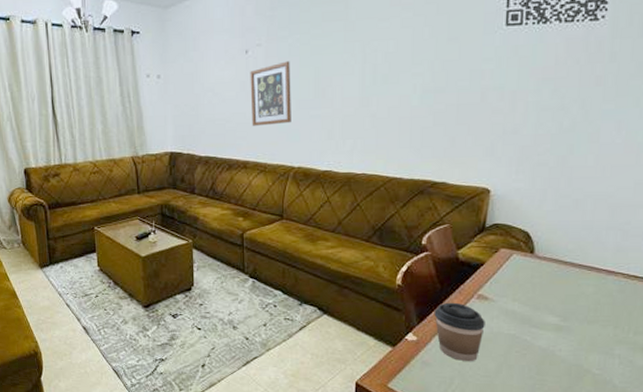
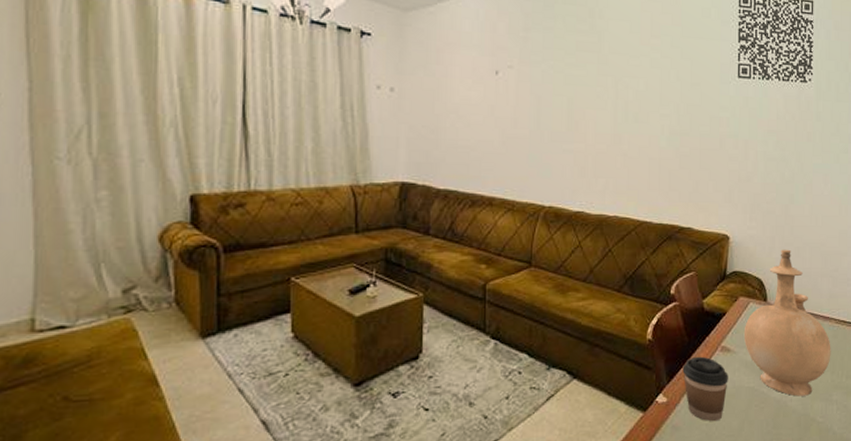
wall art: present [250,61,291,126] -> none [499,88,544,157]
vase: none [504,202,616,347] -> present [743,249,831,397]

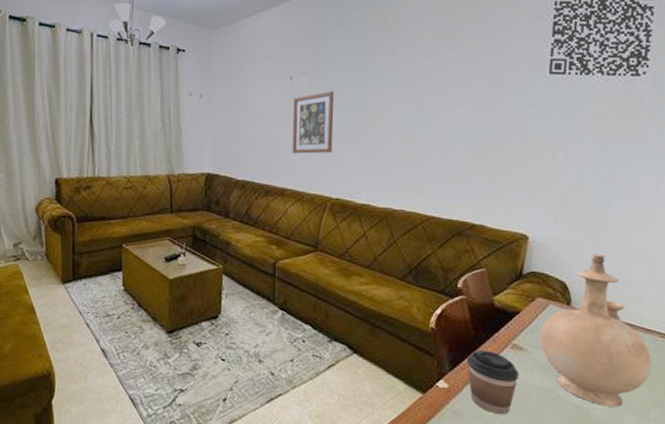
wall art: none [499,88,544,157] -> present [292,91,334,154]

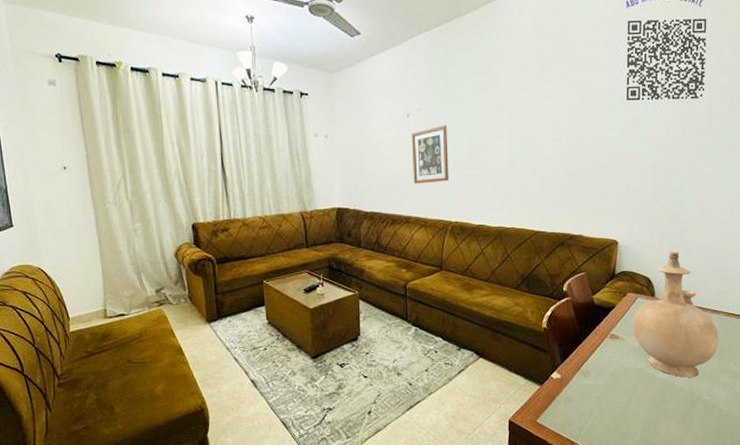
coffee cup: present [467,350,519,415] -> none [575,342,617,396]

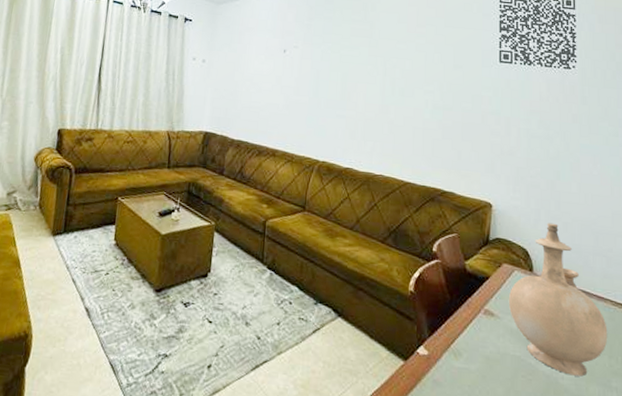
wall art: present [411,125,449,184] -> none [283,64,322,119]

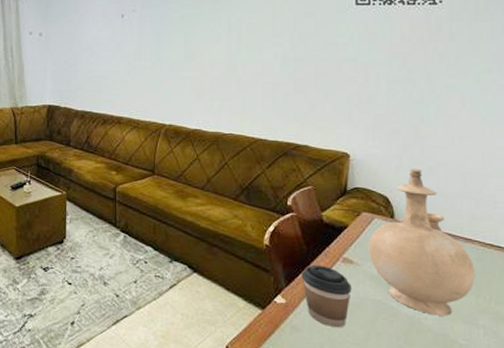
coffee cup: none [444,315,492,385] -> present [301,264,352,328]

